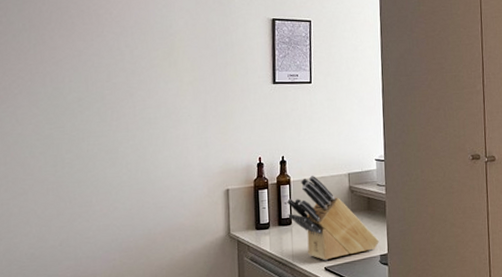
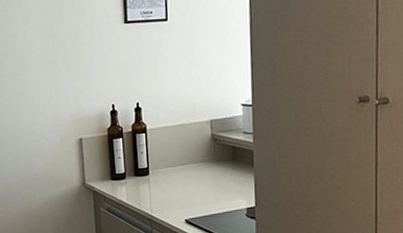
knife block: present [286,175,379,261] -> none [142,122,245,213]

